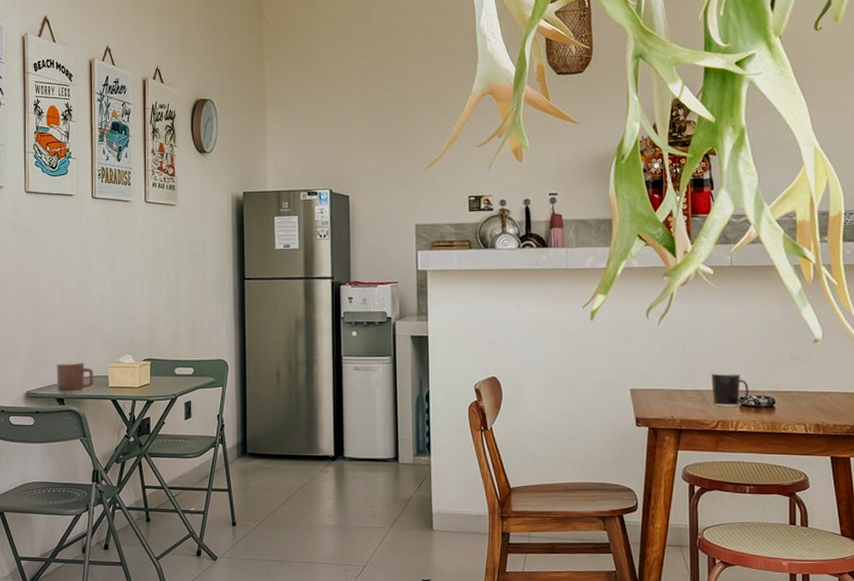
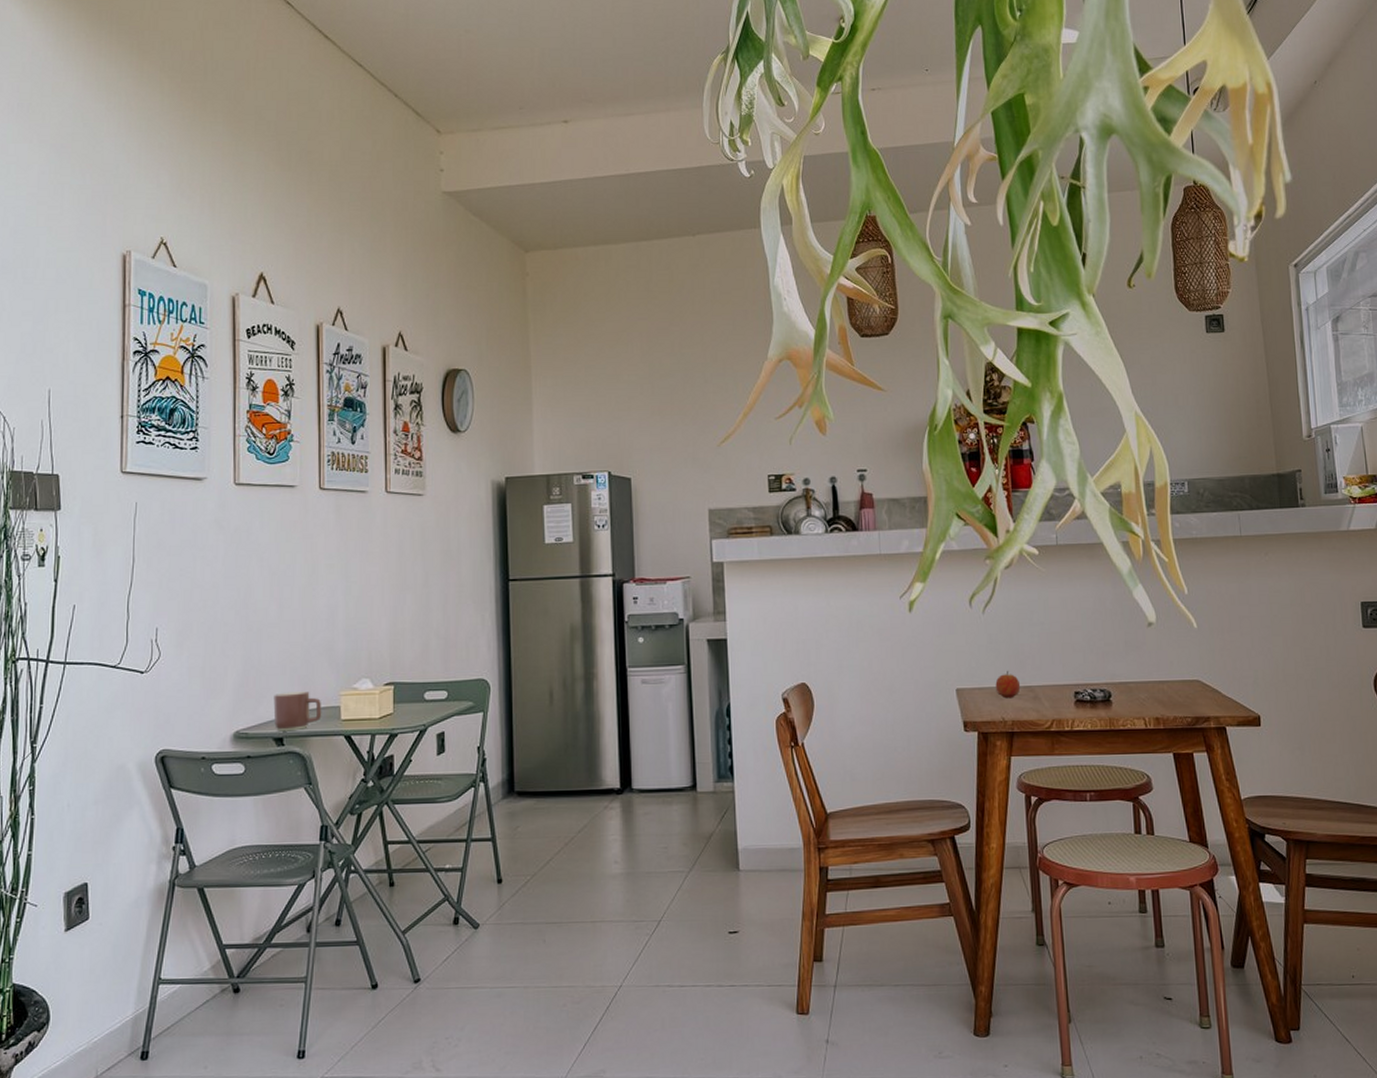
fruit: none [667,375,690,400] -> present [995,670,1021,699]
mug: present [711,373,749,407] -> none [1042,665,1084,704]

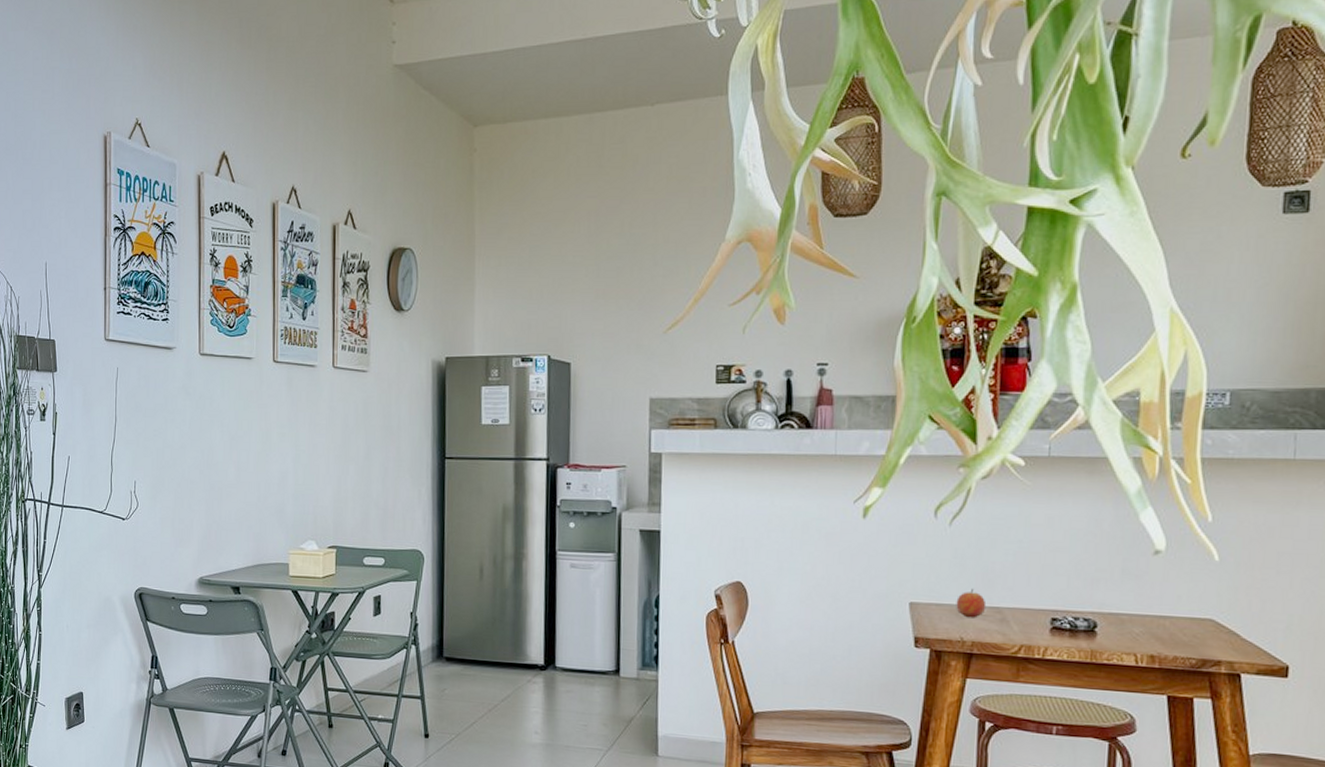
mug: present [273,691,322,732] -> none [231,546,273,582]

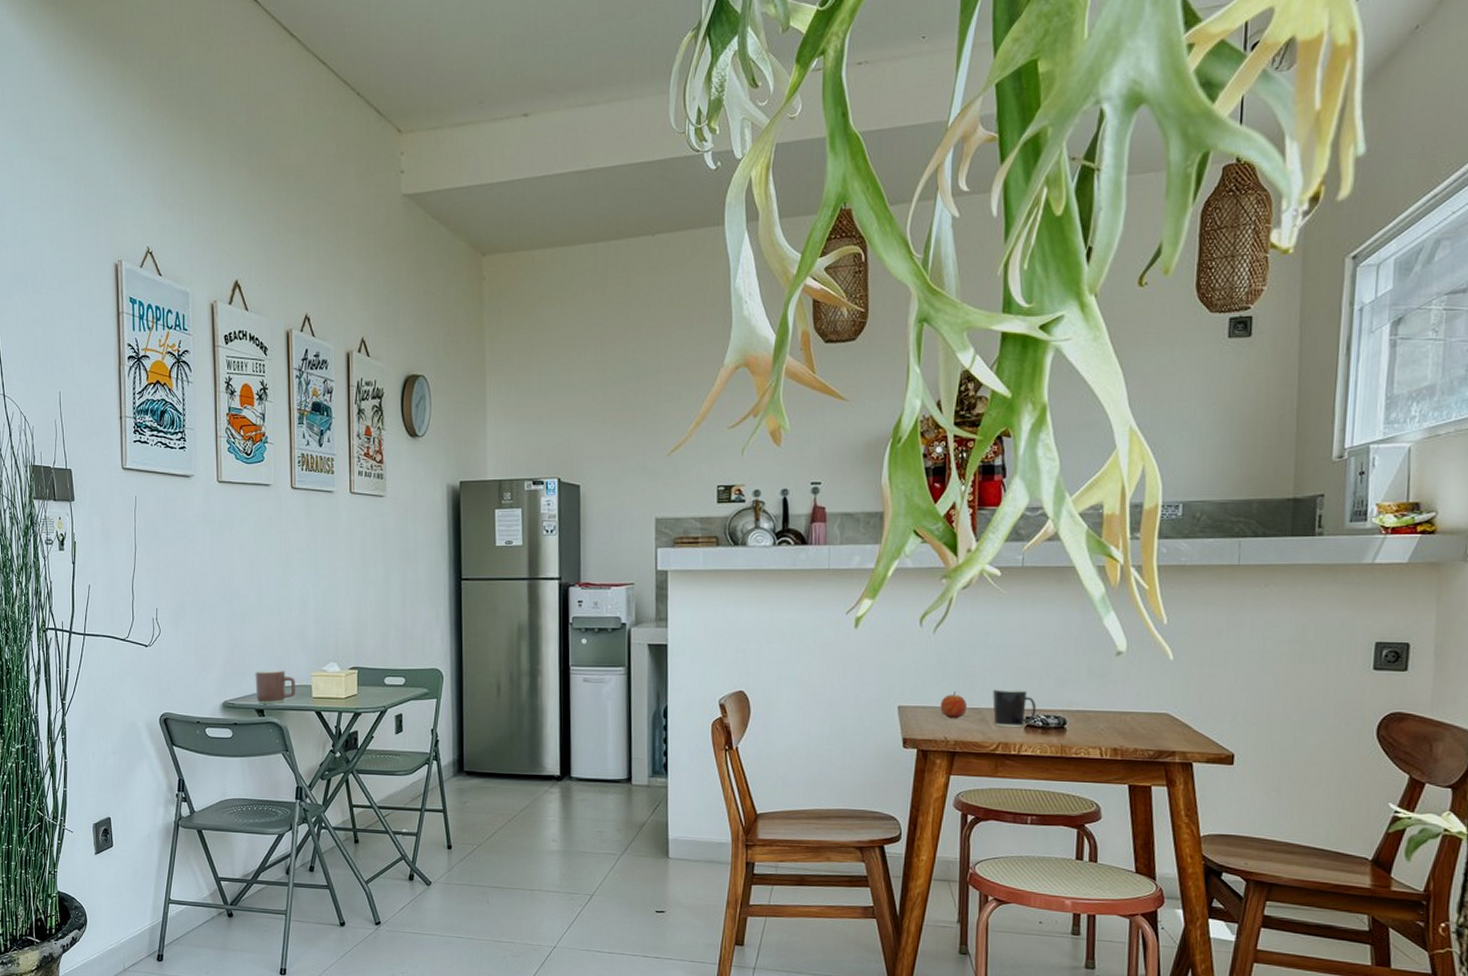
mug: none [231,546,273,582] -> present [255,670,296,705]
mug: none [1014,587,1064,630] -> present [992,689,1037,728]

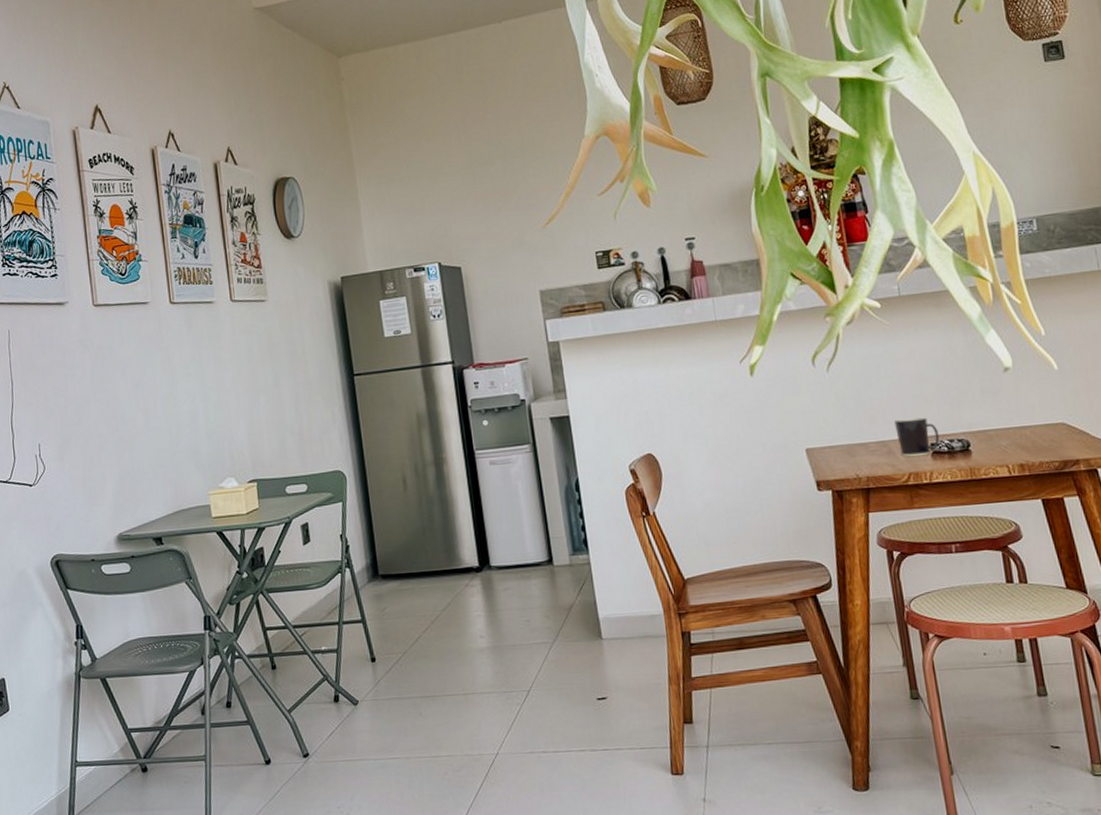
mug: present [255,670,296,705] -> none [149,493,195,532]
fruit: present [940,691,968,719] -> none [846,426,873,456]

